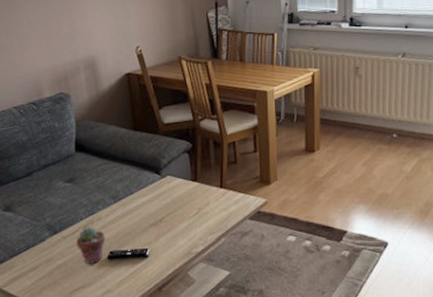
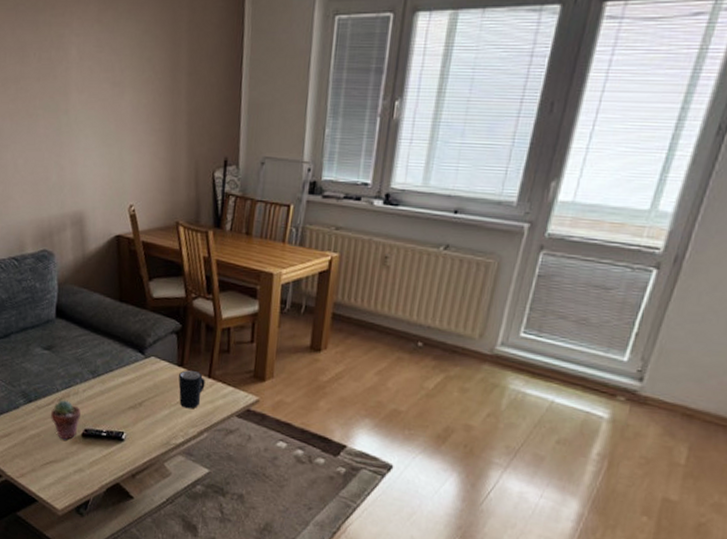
mug: none [194,183,218,218] -> present [178,370,205,409]

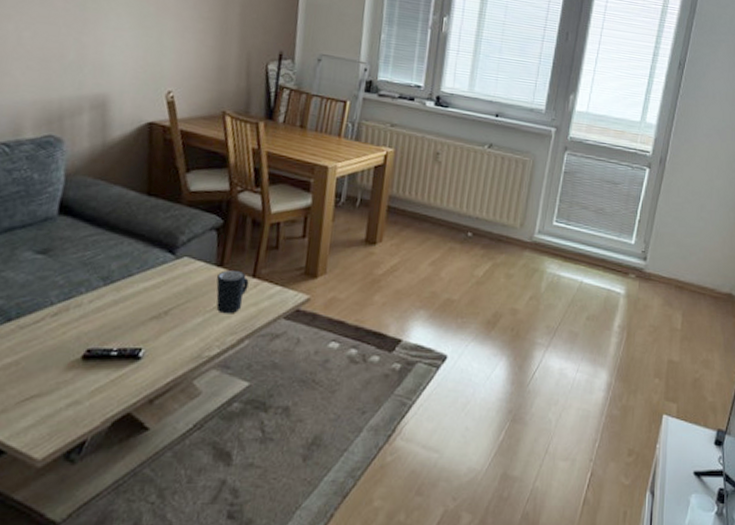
potted succulent: present [50,400,81,440] -> none [37,315,84,366]

